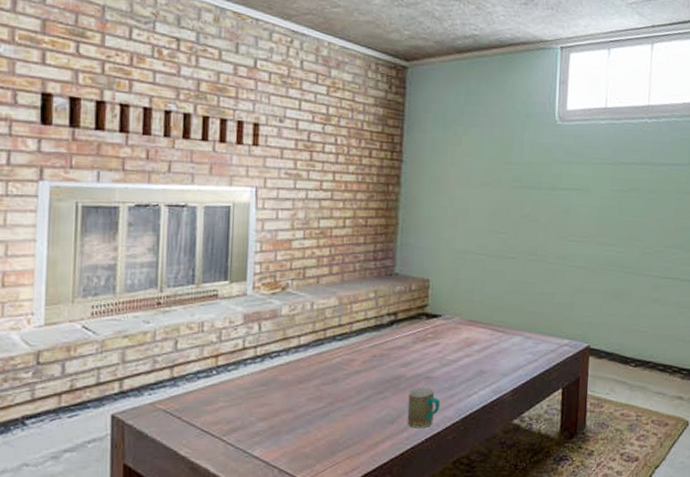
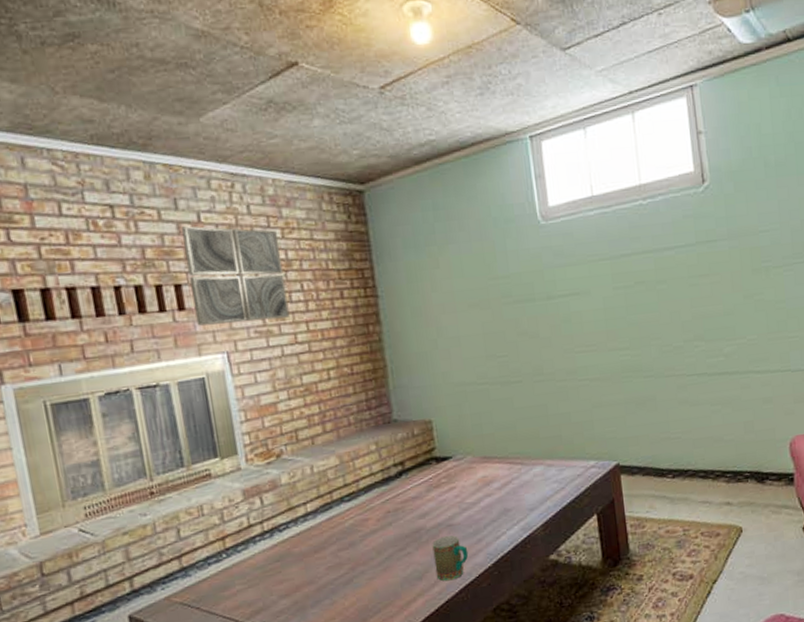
wall art: none [234,69,323,166] -> present [182,226,290,326]

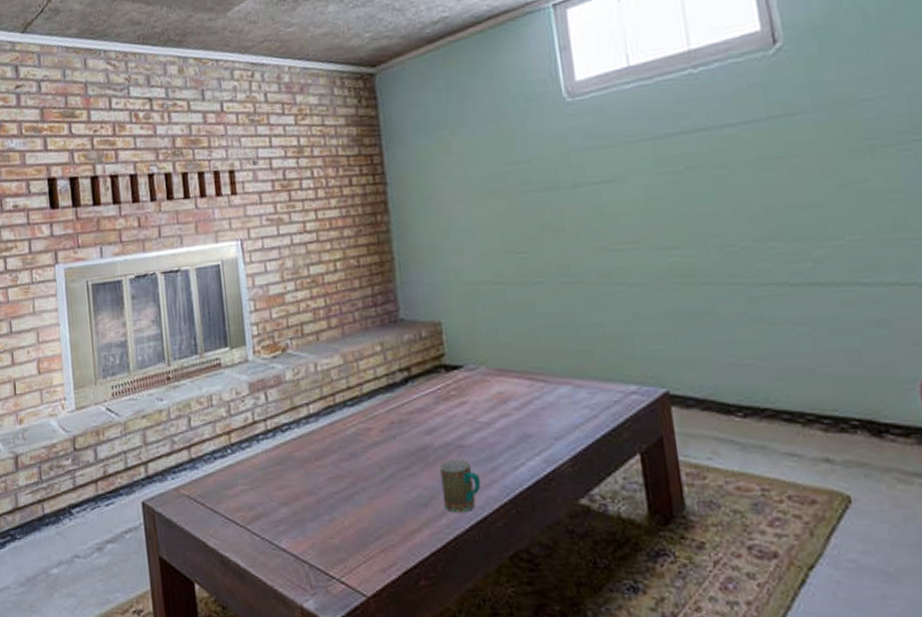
wall art: present [182,226,290,326] -> none [207,115,300,213]

